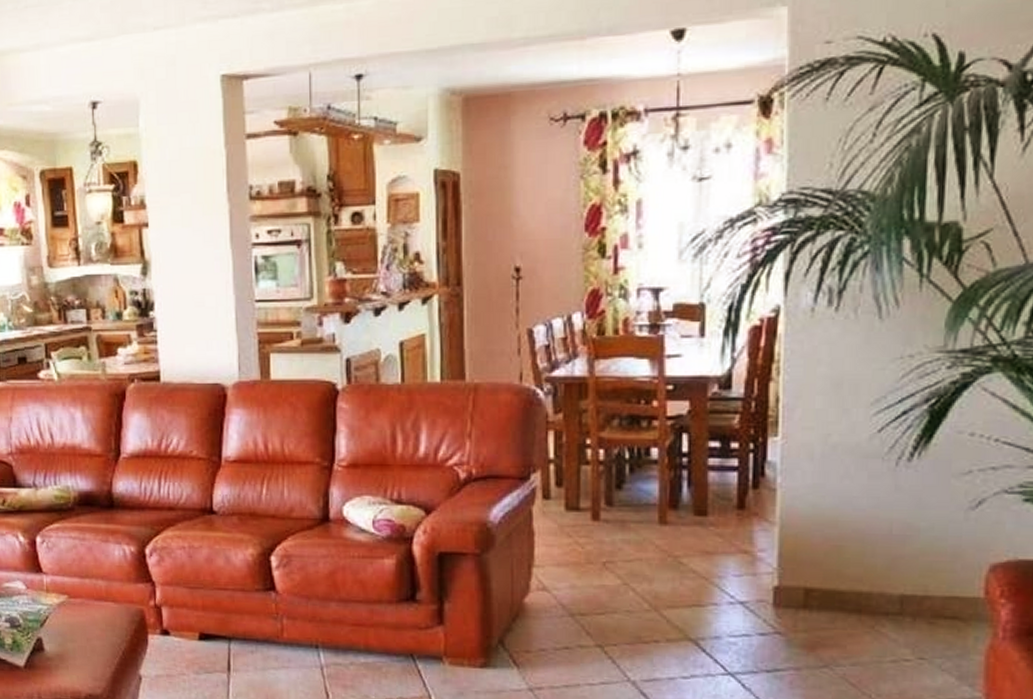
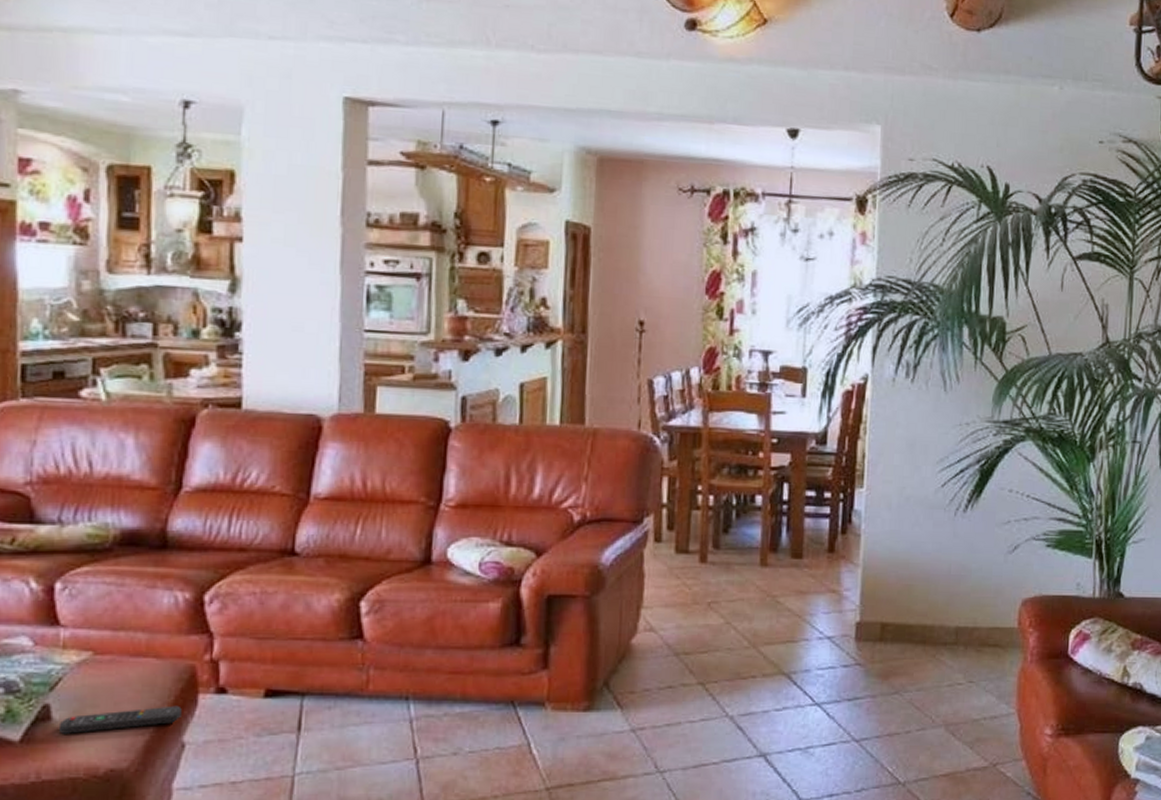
remote control: none [49,643,137,663] -> present [58,705,182,734]

